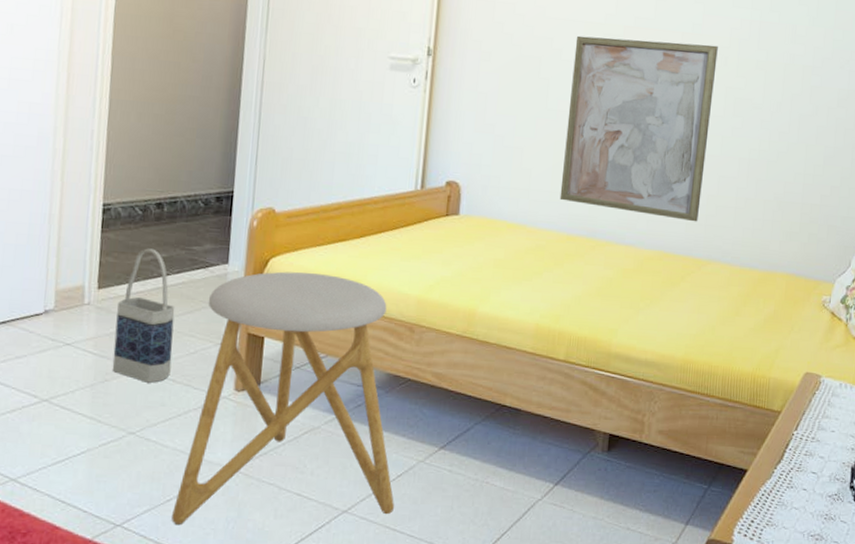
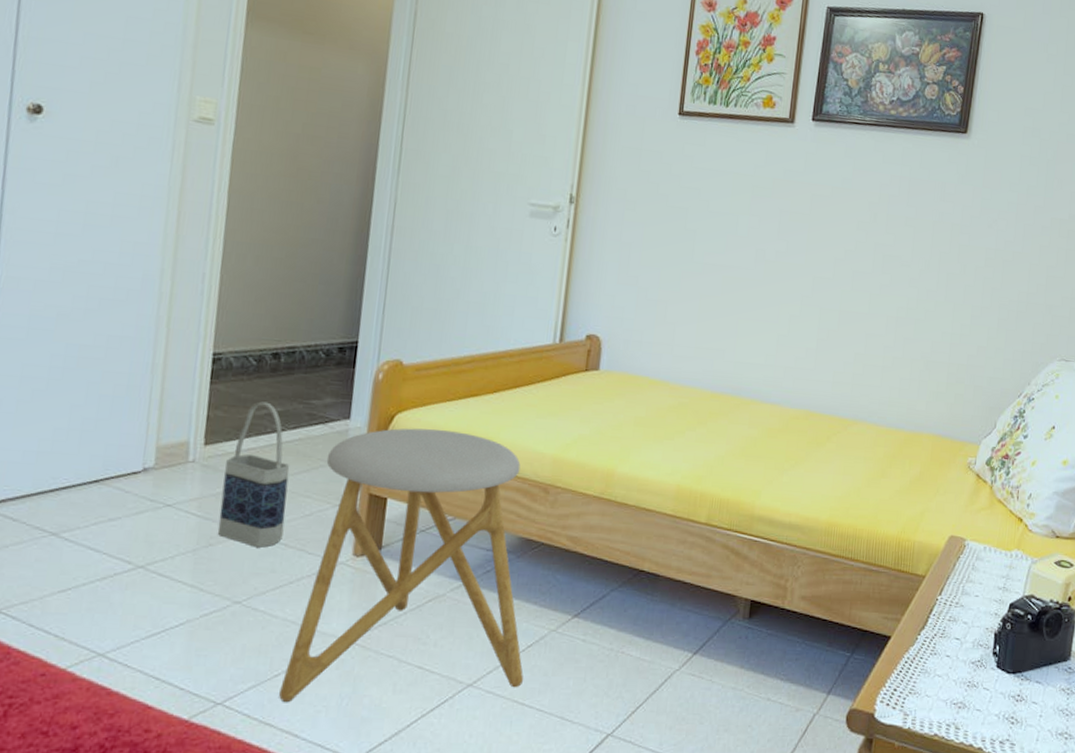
wall art: present [559,35,718,222] -> none [704,187,868,381]

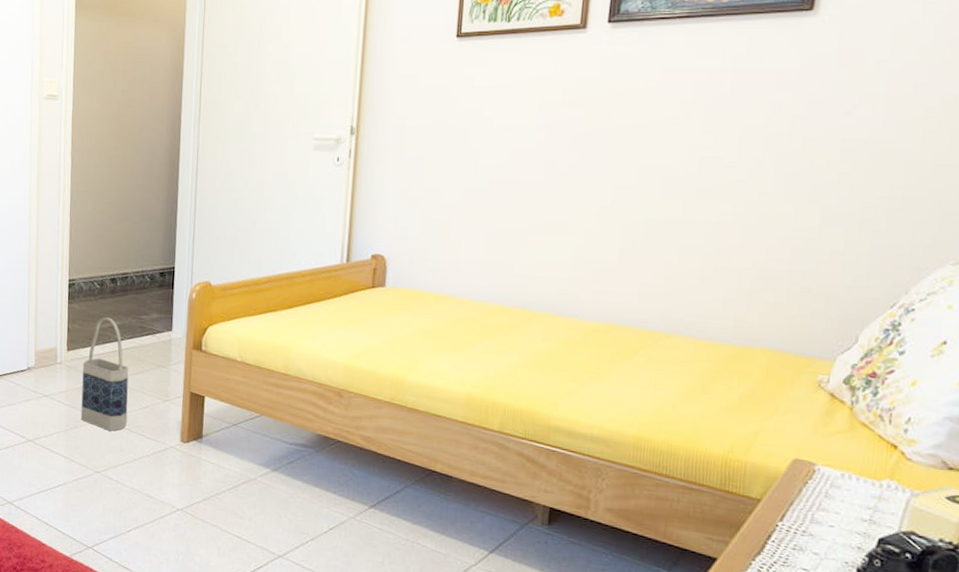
stool: present [279,428,524,702] -> none [132,338,328,564]

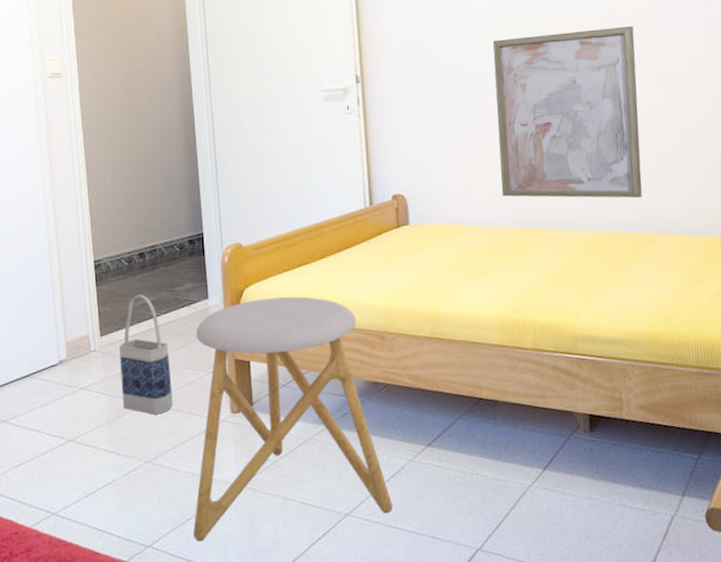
stool: none [132,338,328,564] -> present [193,296,394,541]
wall art: none [491,101,679,293] -> present [492,25,642,198]

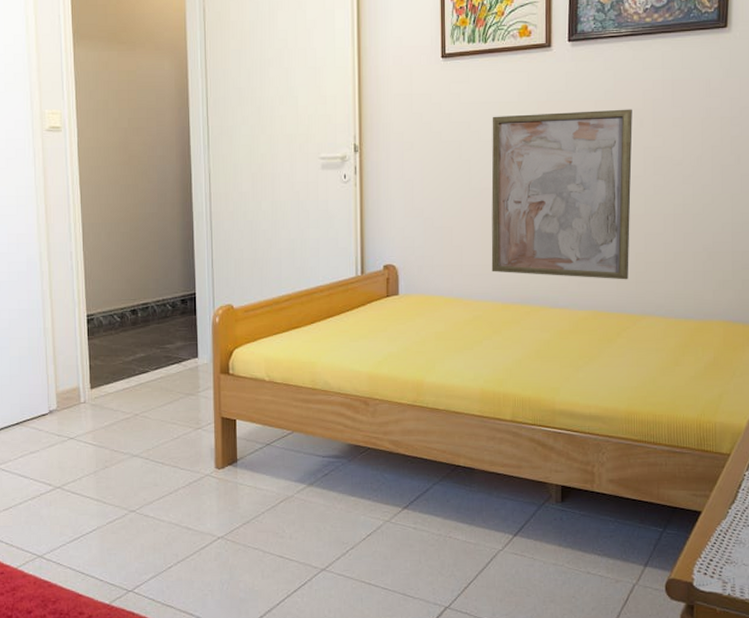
bag: present [119,294,173,415] -> none [109,350,159,467]
stool: present [193,296,394,541] -> none [174,360,368,588]

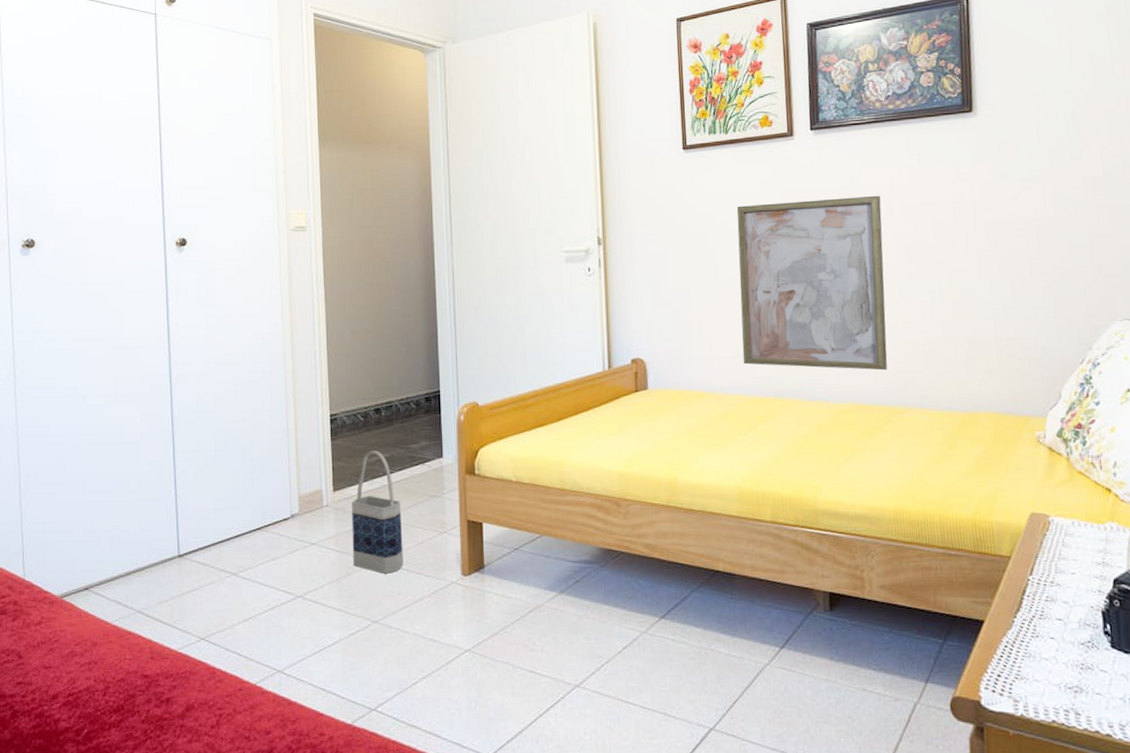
bag: none [109,350,159,467] -> present [352,450,403,574]

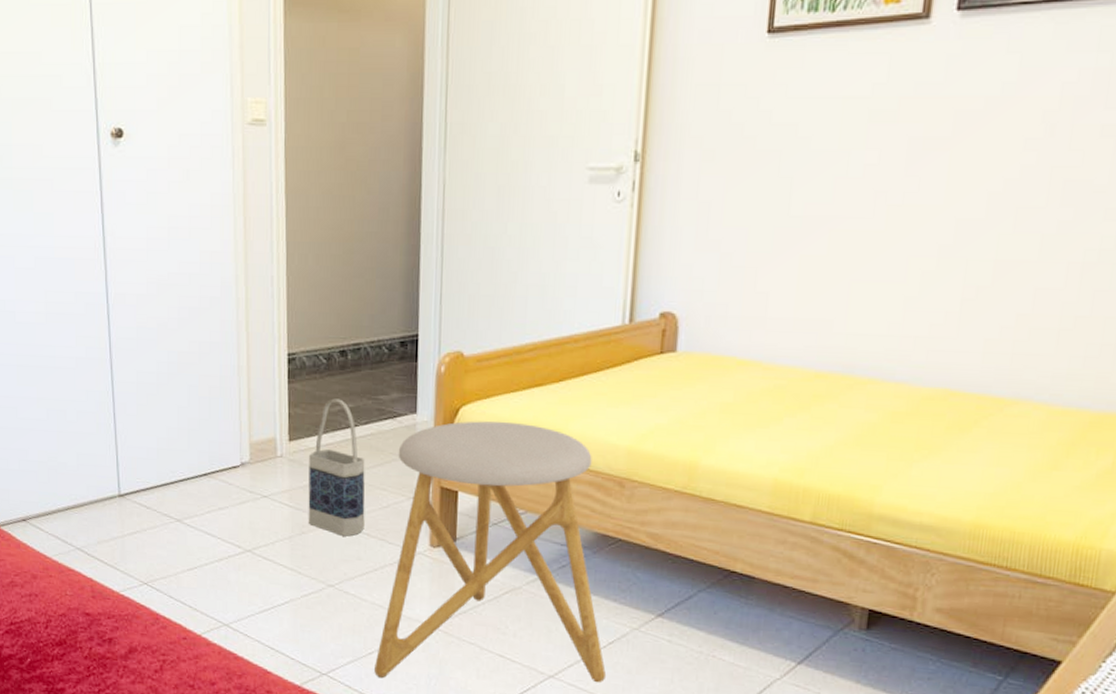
stool: none [419,459,625,706] -> present [374,421,607,683]
wall art: present [736,195,887,371] -> none [806,110,1041,350]

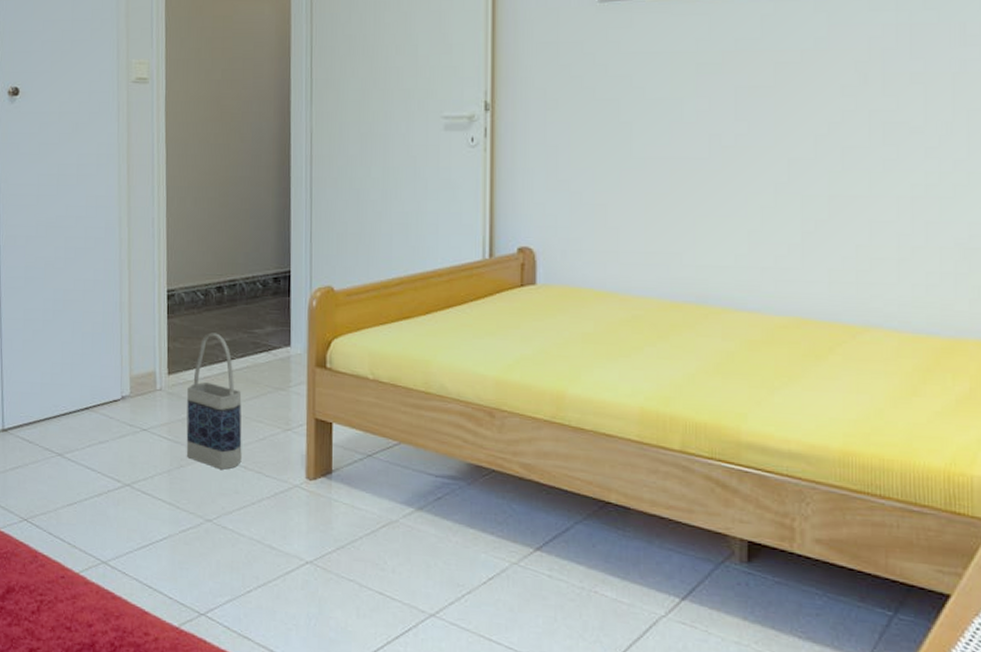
stool: present [374,421,607,683] -> none [253,353,489,622]

